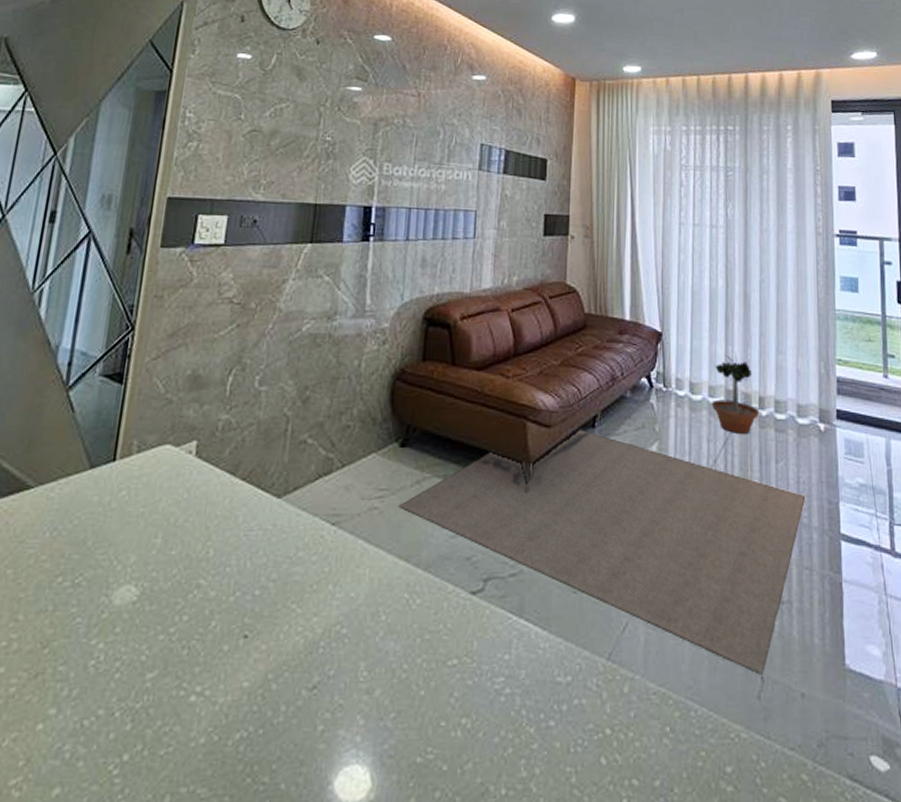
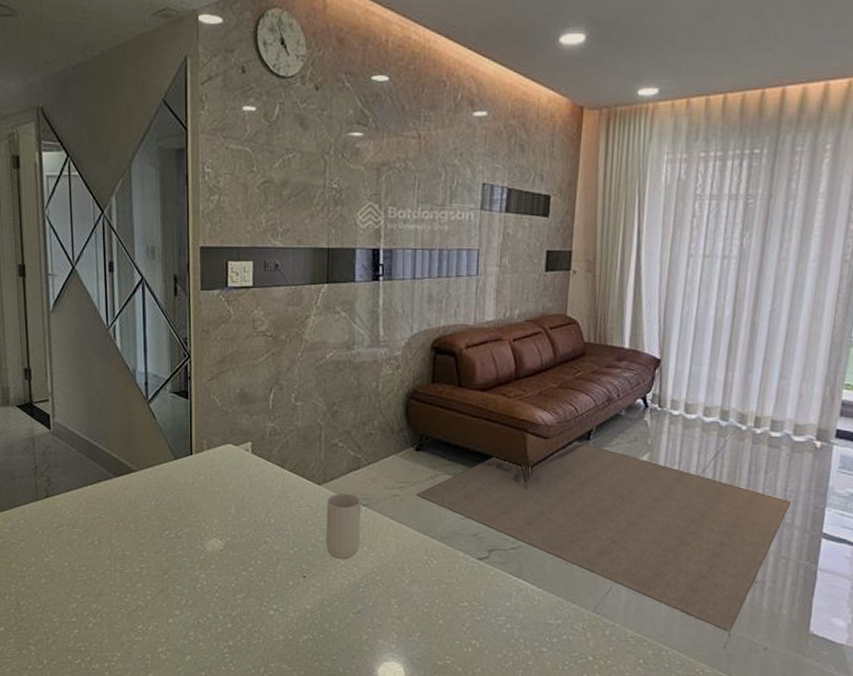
cup: none [279,508,330,605] -> present [326,493,361,559]
potted tree: present [711,352,760,434] -> none [705,377,755,448]

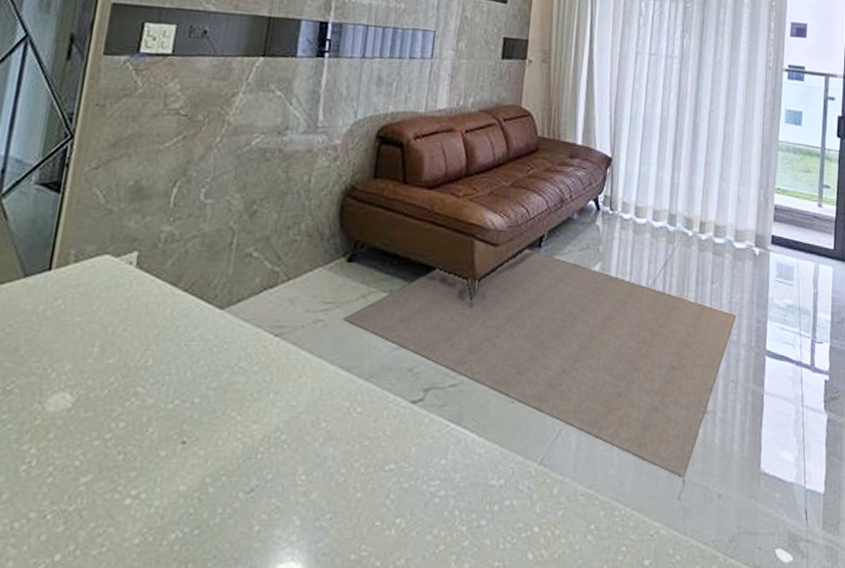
cup: present [326,493,361,559] -> none [219,319,274,413]

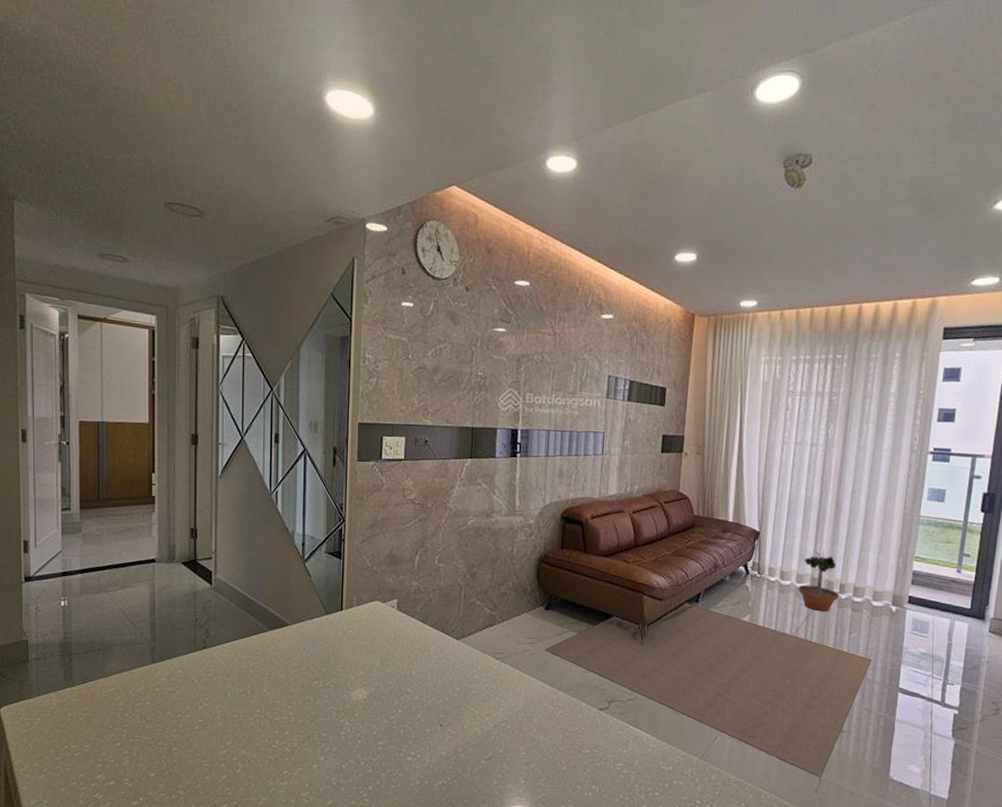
potted tree: none [654,179,700,256] -> present [798,549,840,611]

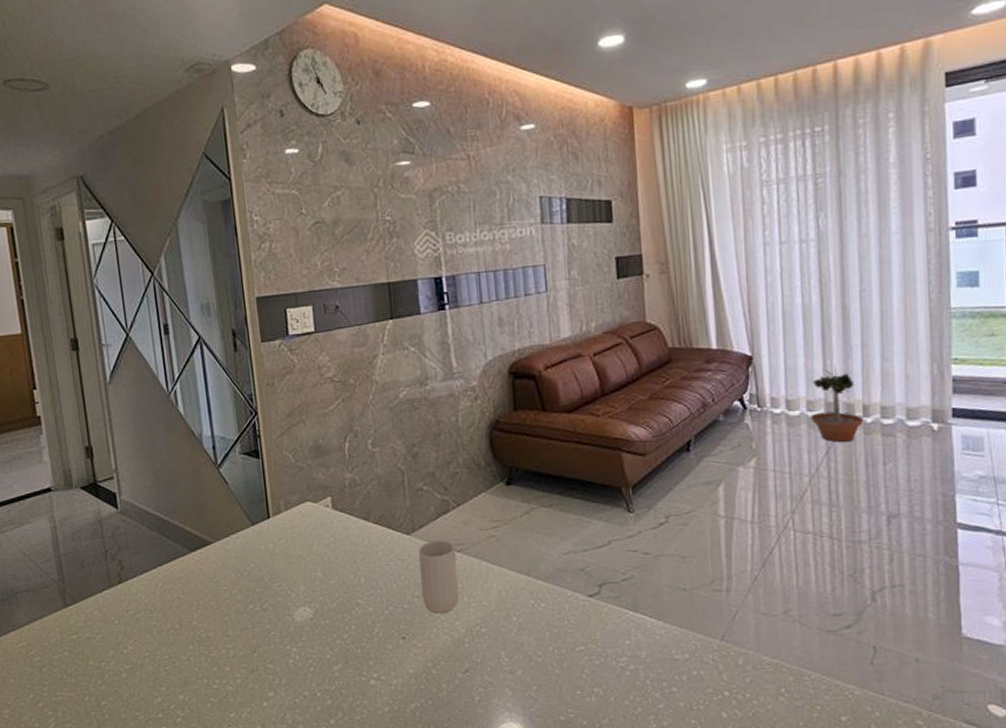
cup: none [461,647,495,709] -> present [418,540,460,614]
area rug: present [545,601,871,777] -> none [513,453,917,646]

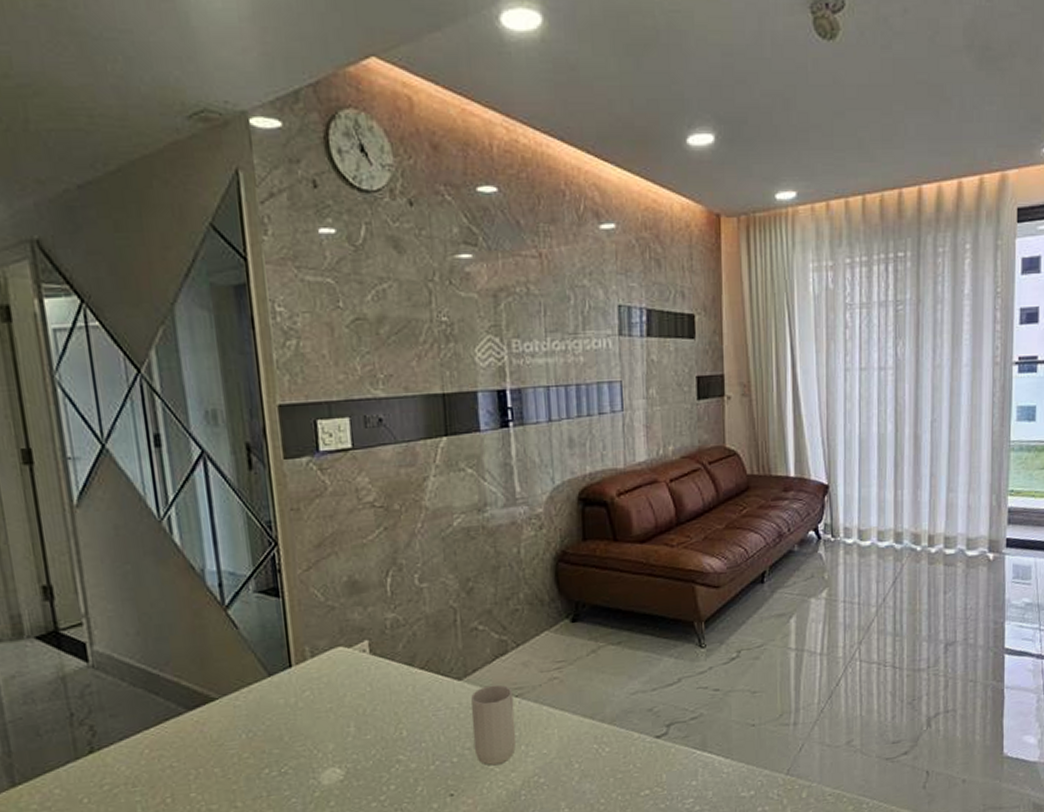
potted tree: present [810,365,864,442] -> none [880,495,929,572]

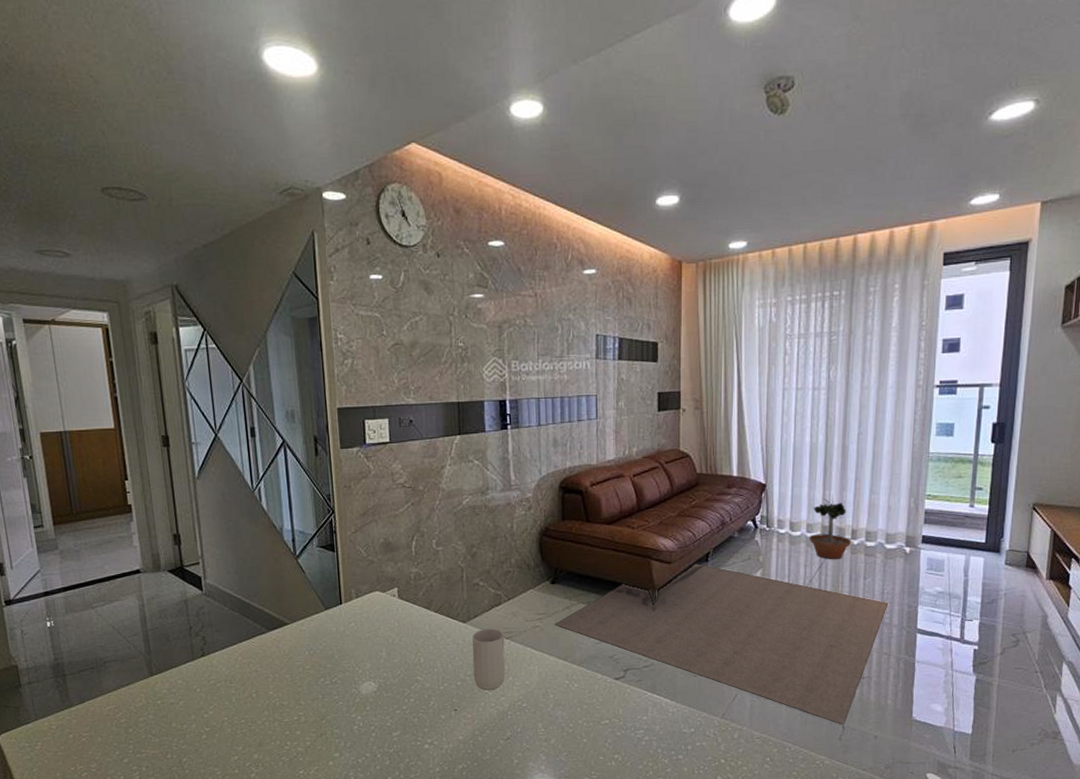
area rug: none [577,585,971,770] -> present [555,562,888,725]
potted tree: none [880,495,929,572] -> present [809,495,852,559]

